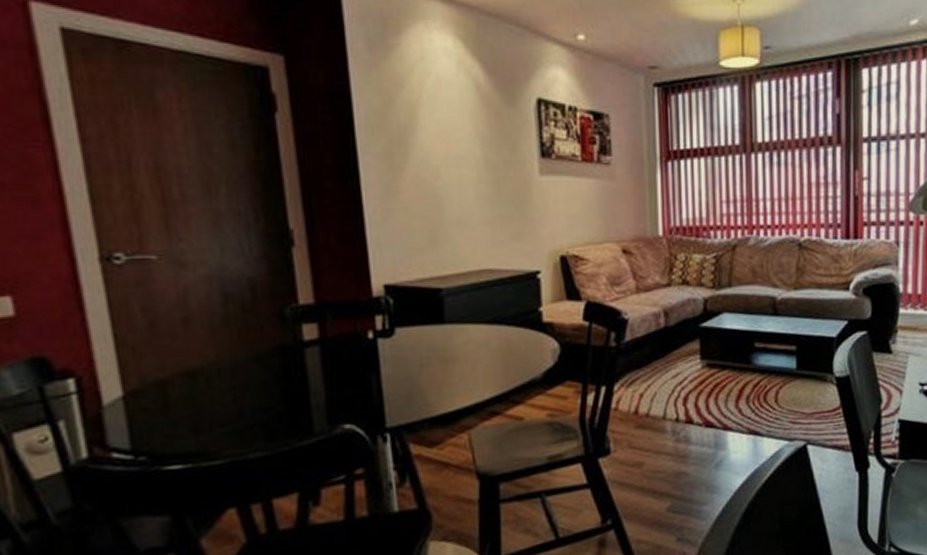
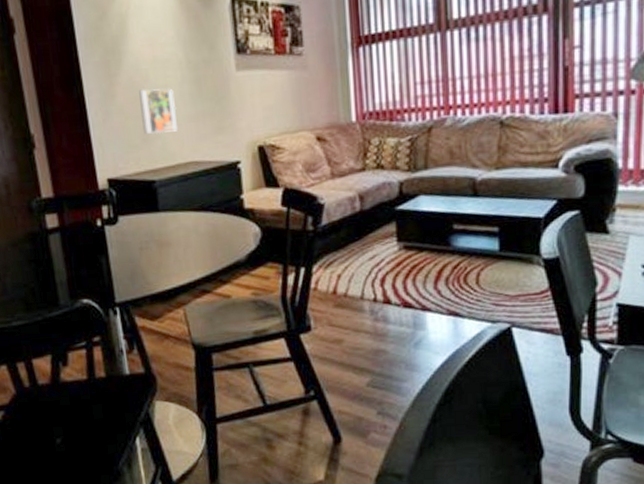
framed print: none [428,187,471,238] -> present [139,88,177,135]

